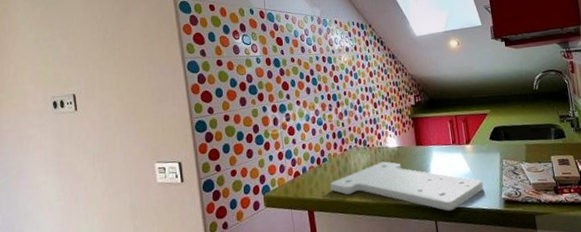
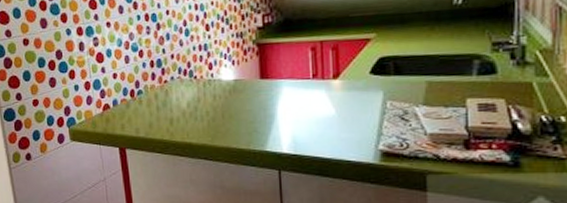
cutting board: present [330,161,484,211] -> none [146,96,353,160]

